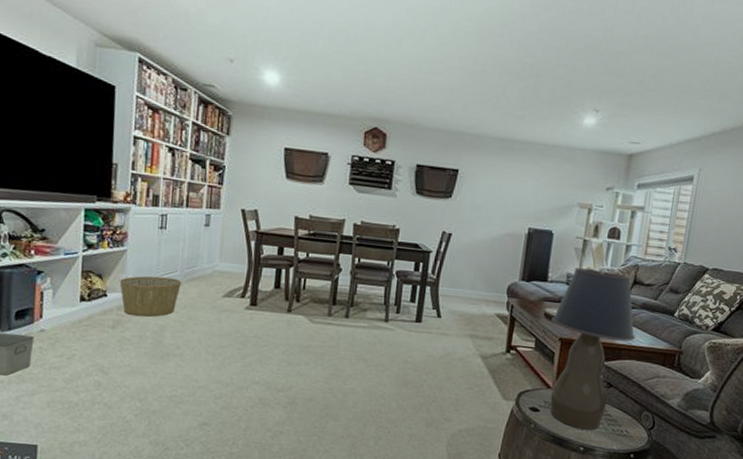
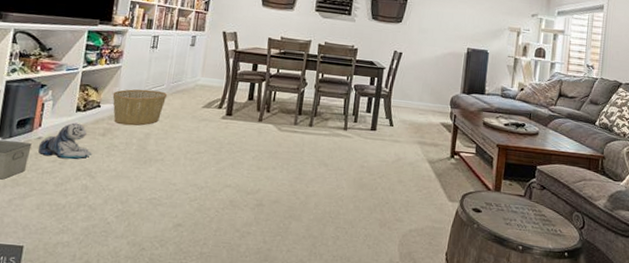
plush toy: none [41,313,103,355] -> present [38,122,92,160]
table lamp: present [545,268,635,430] -> none [486,82,563,230]

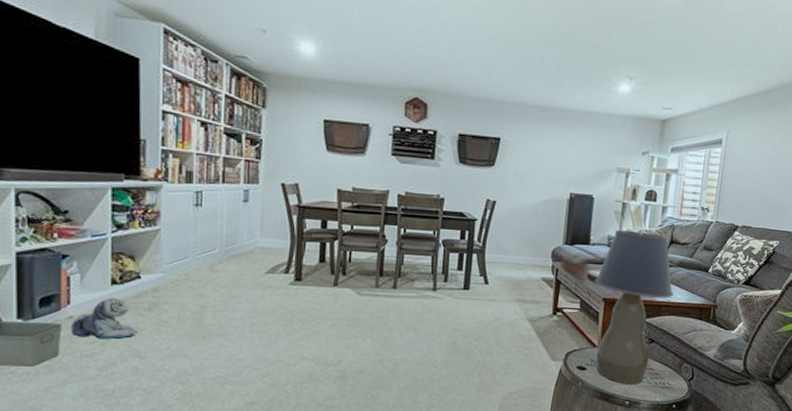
basket: present [112,89,167,126] -> none [154,255,220,298]
table lamp: none [486,82,563,230] -> present [591,229,673,385]

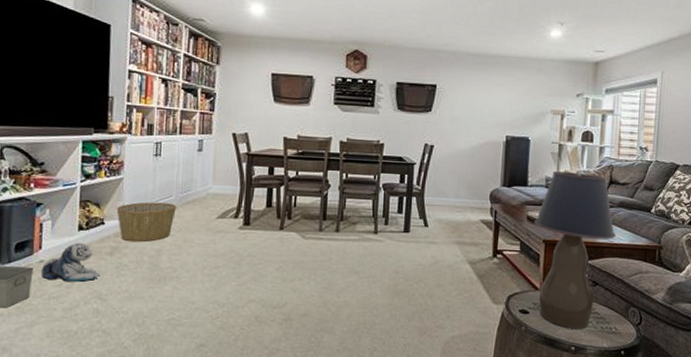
basket: none [154,255,220,298] -> present [117,202,176,243]

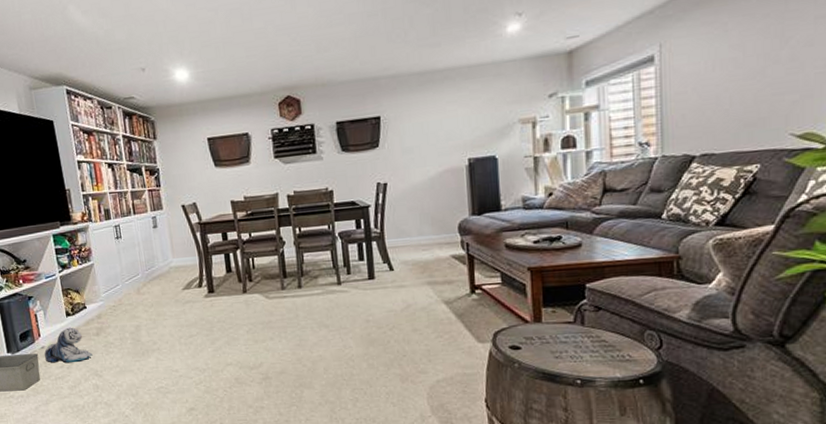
basket: present [117,202,176,243] -> none [94,281,145,322]
table lamp: present [534,170,616,329] -> none [514,183,618,361]

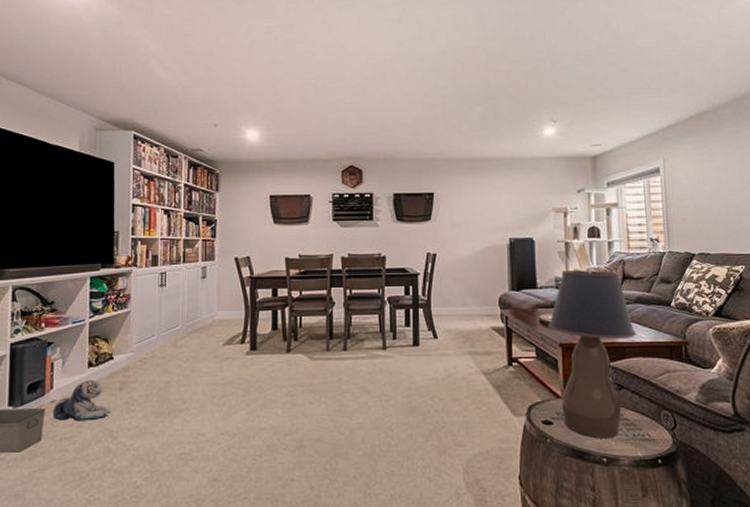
table lamp: none [514,183,618,361] -> present [548,268,636,439]

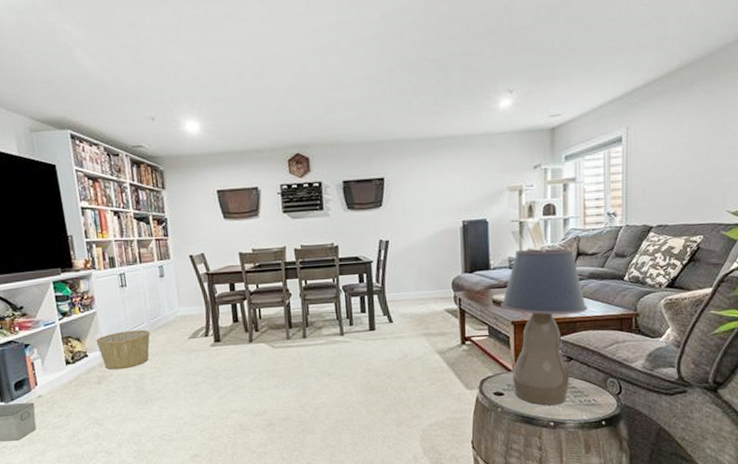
plush toy: present [52,380,111,422] -> none [41,375,94,412]
basket: none [125,333,183,376] -> present [96,329,150,370]

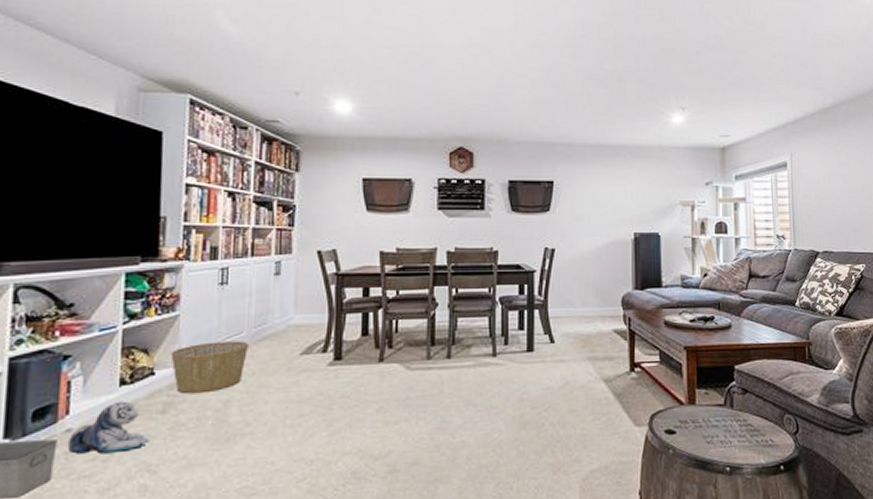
plush toy: none [41,375,94,412] -> present [67,401,150,454]
table lamp: present [500,246,587,406] -> none [672,265,761,447]

